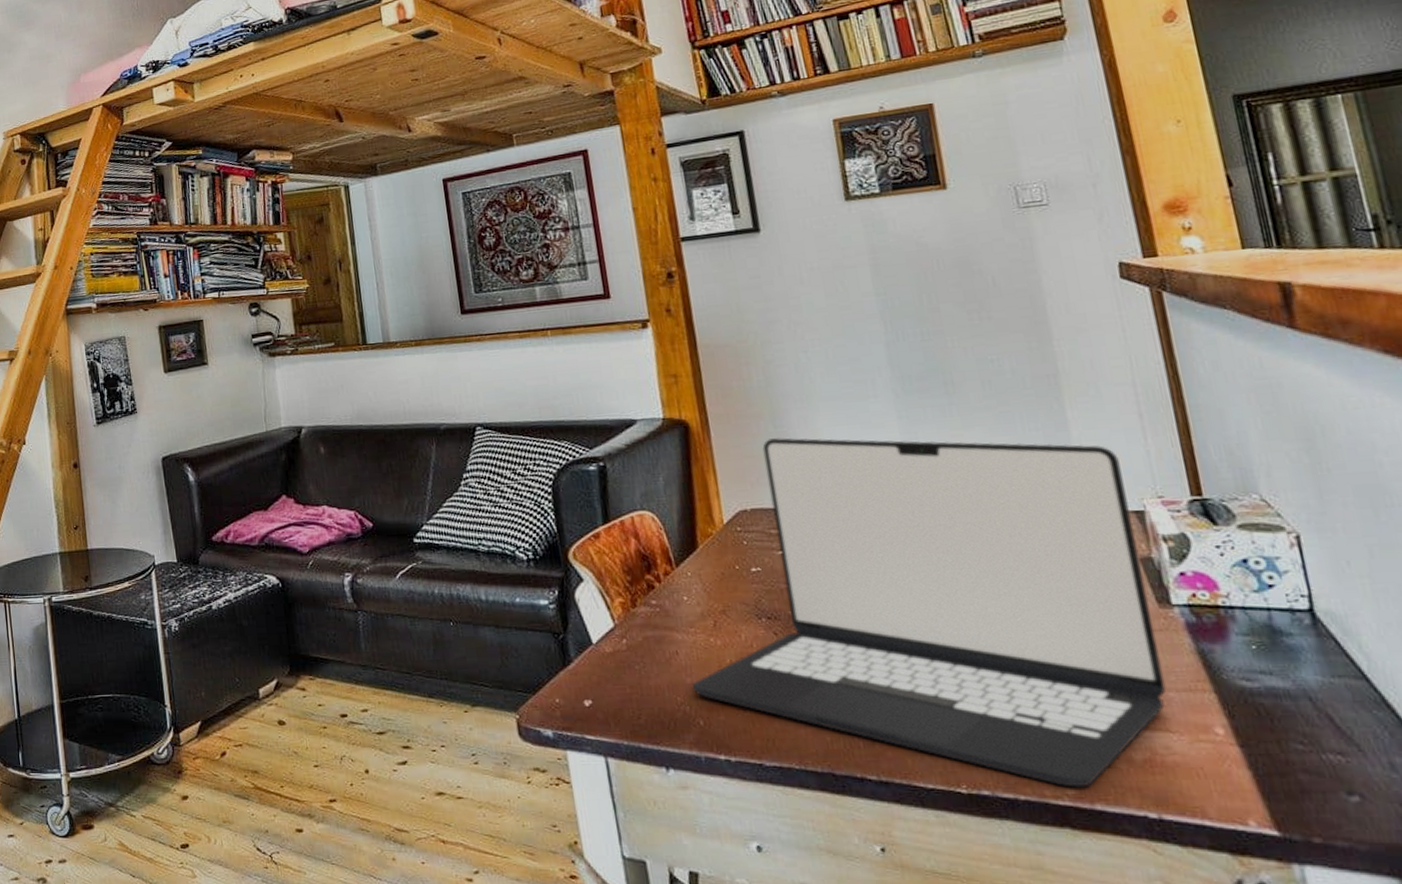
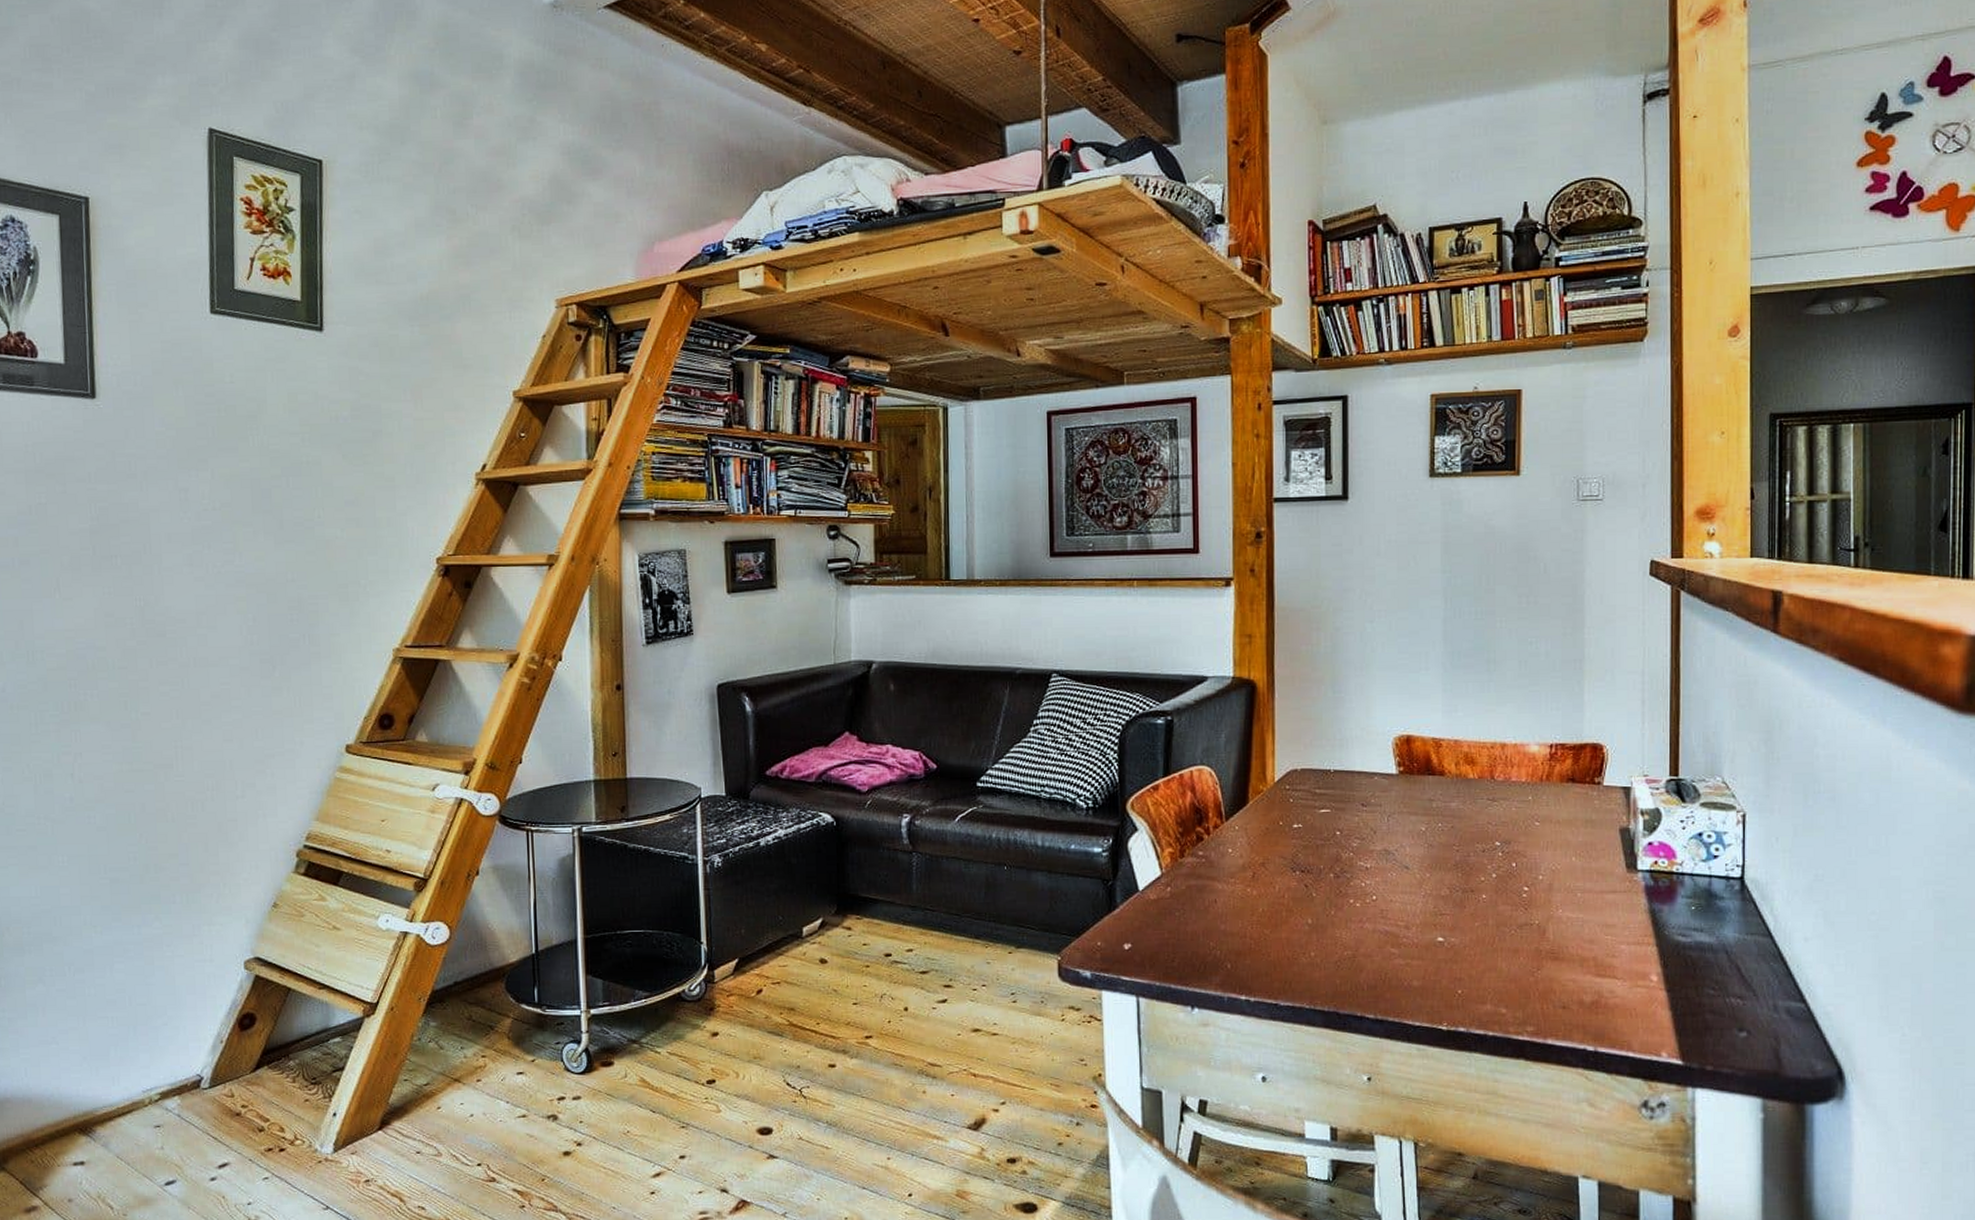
laptop: present [692,437,1167,788] -> none [1225,703,1620,1025]

